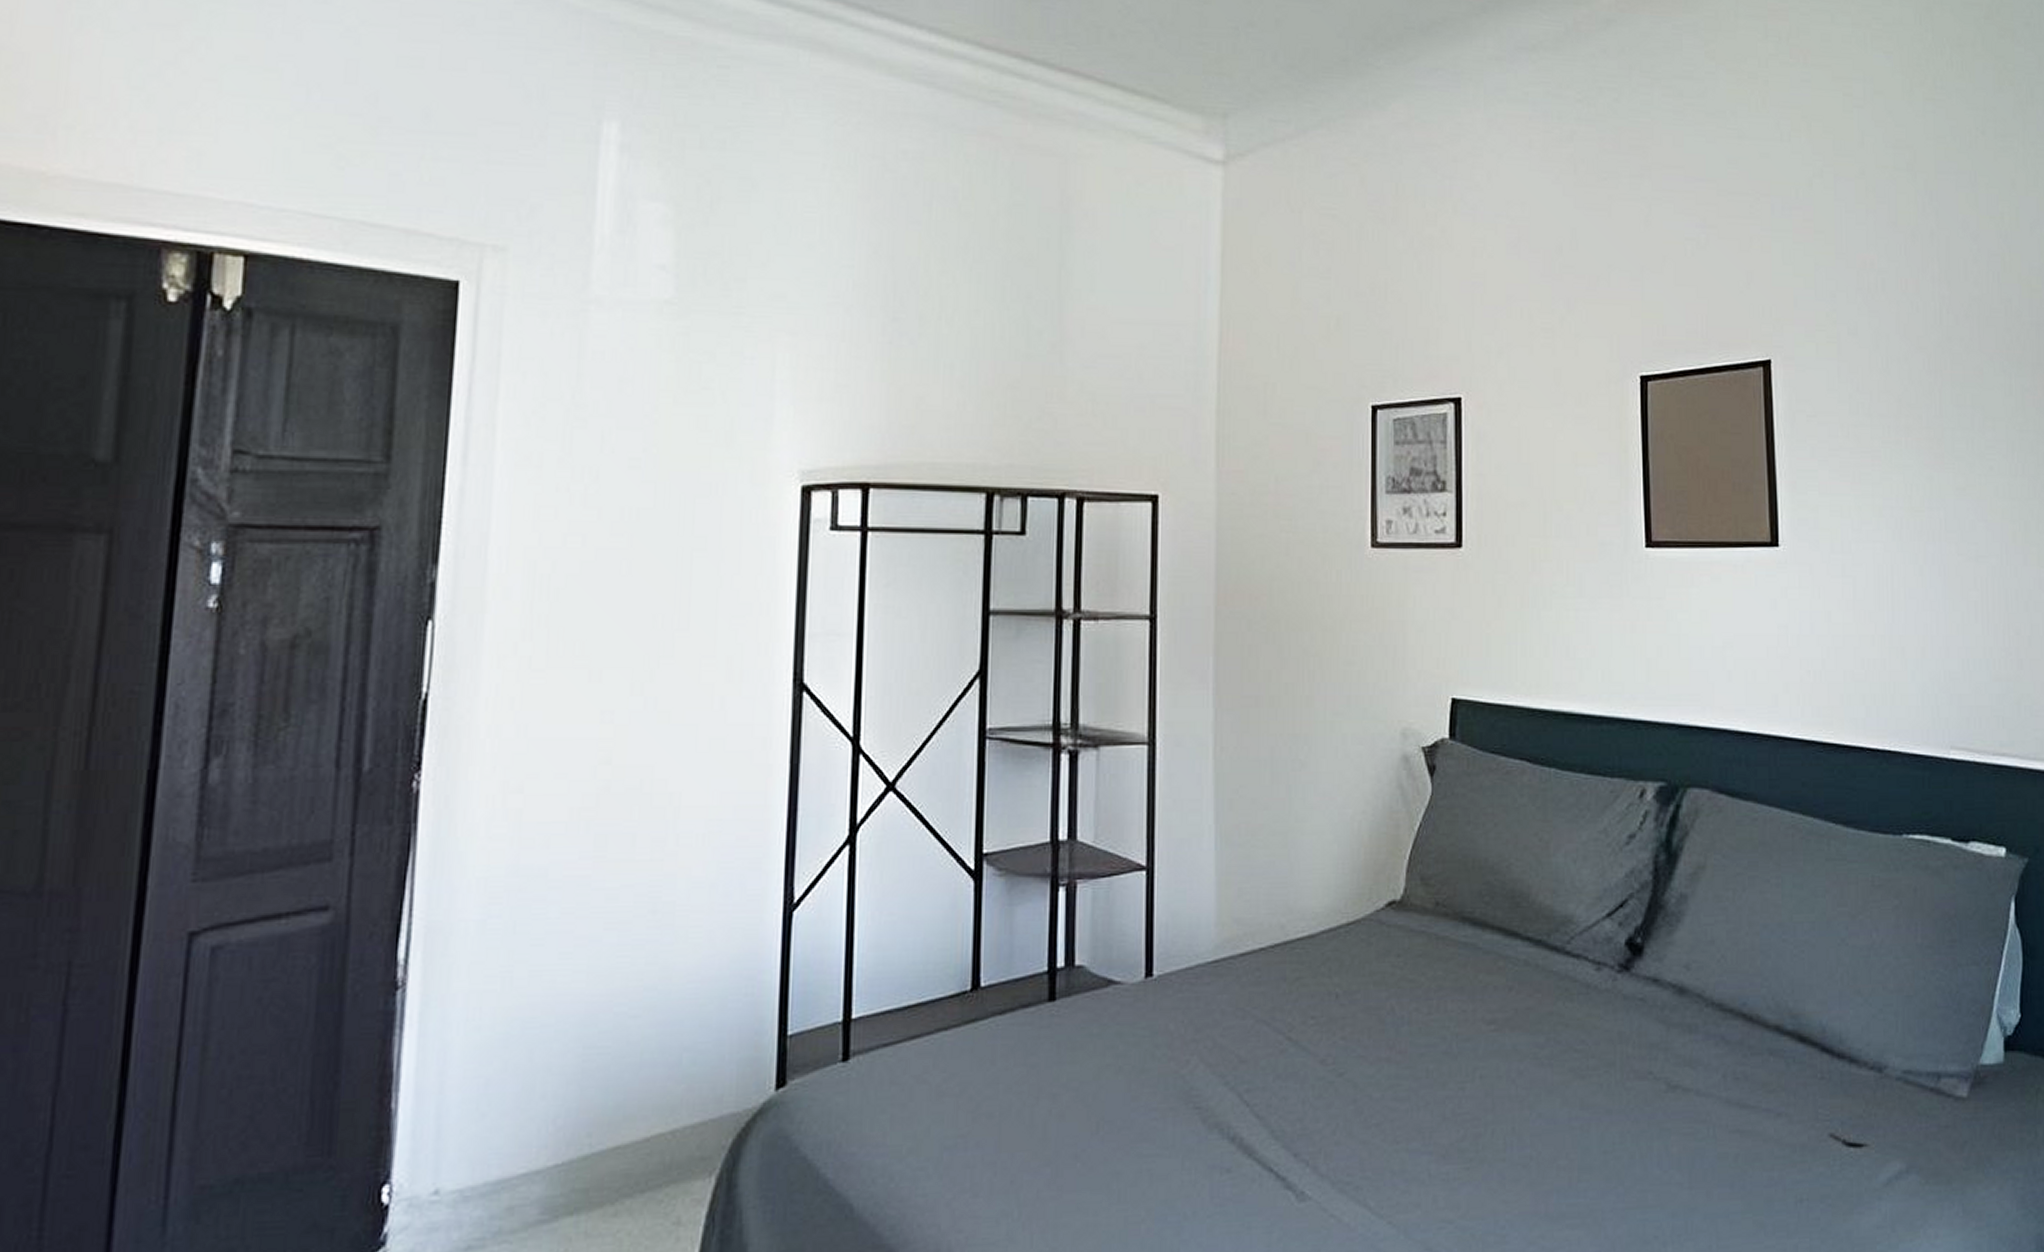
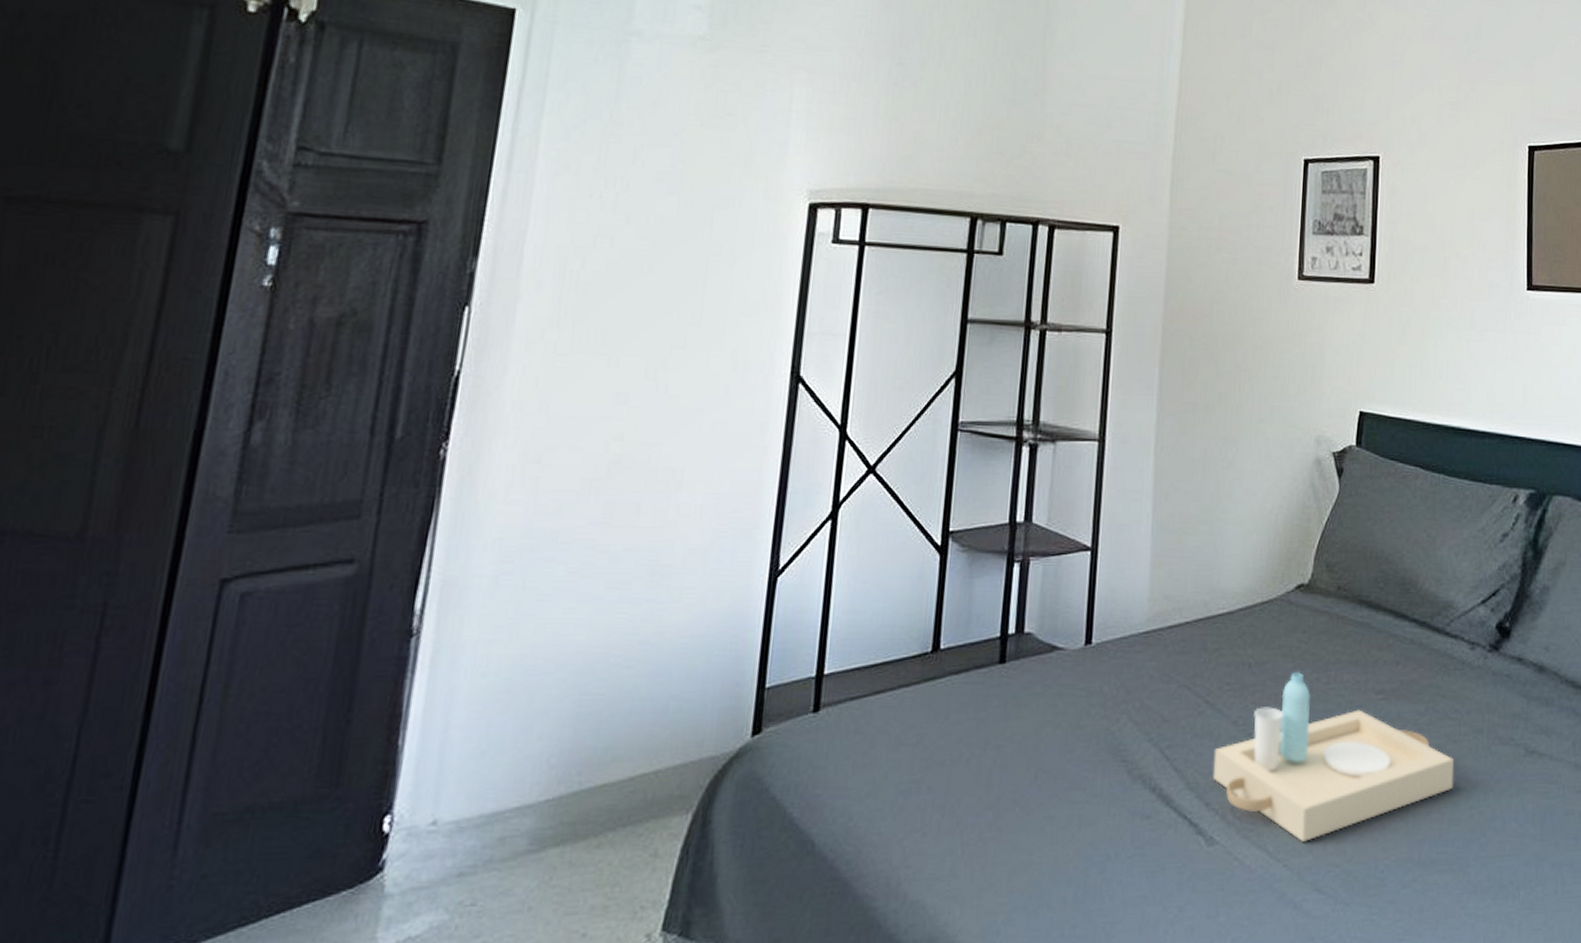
serving tray: none [1300,1000,1583,1195] -> present [1212,671,1455,842]

